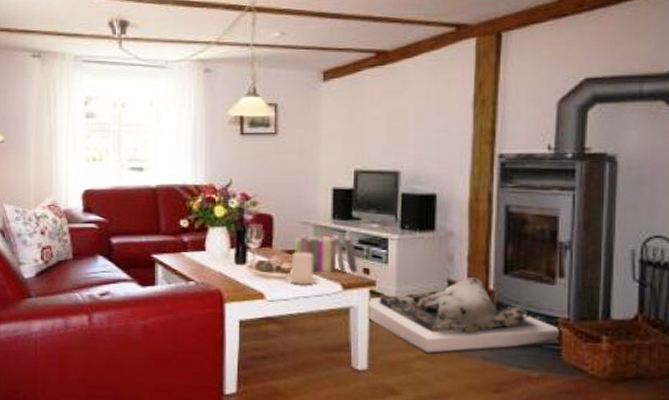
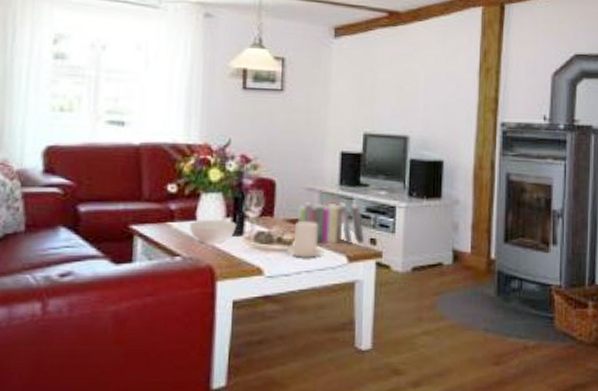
bowl: none [199,250,241,271] -> present [189,220,238,244]
dog bed: present [366,276,562,355] -> none [372,245,554,329]

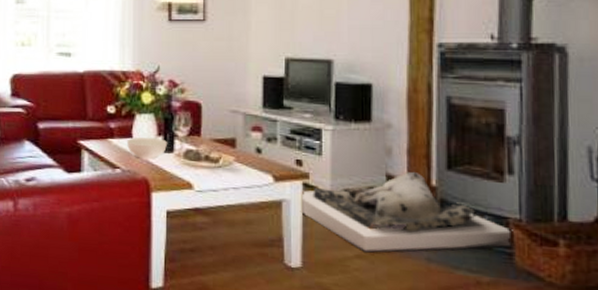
candle: present [286,222,324,258] -> none [213,141,250,176]
books: present [298,202,365,245] -> none [224,123,291,165]
dog bed: none [372,245,554,329] -> present [300,171,513,254]

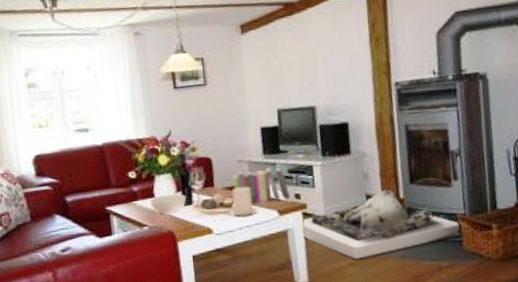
candle: none [213,141,250,176] -> present [228,187,259,217]
books: none [224,123,291,165] -> present [233,168,291,204]

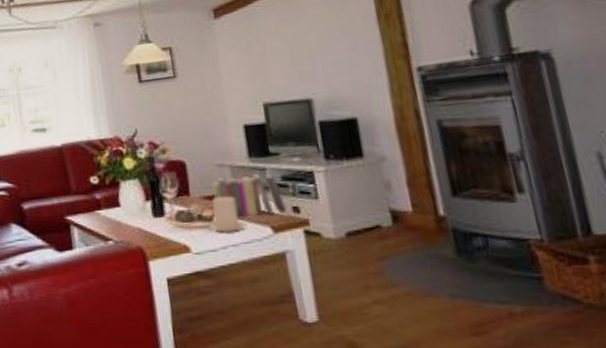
bowl: present [149,194,187,215] -> none [114,203,158,227]
dog bed: present [302,189,461,261] -> none [304,202,539,298]

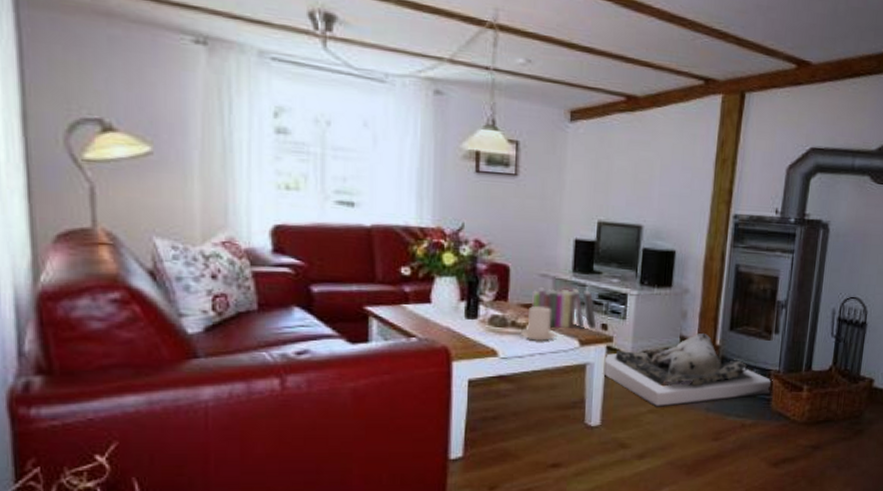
dog bed: none [304,202,539,298] -> present [602,332,773,408]

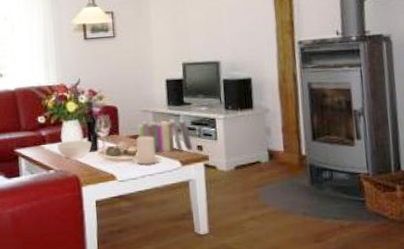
bowl: none [423,303,472,326] -> present [56,140,92,159]
dog bed: present [602,332,773,408] -> none [204,145,364,215]

